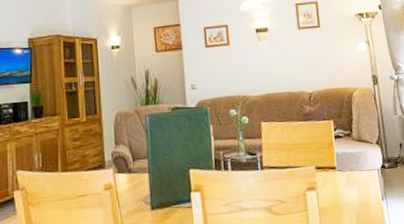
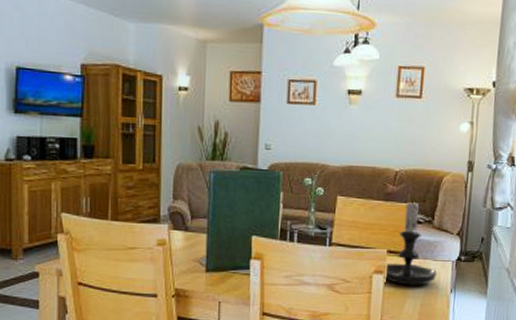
candle holder: none [316,114,366,199] -> present [383,197,437,285]

